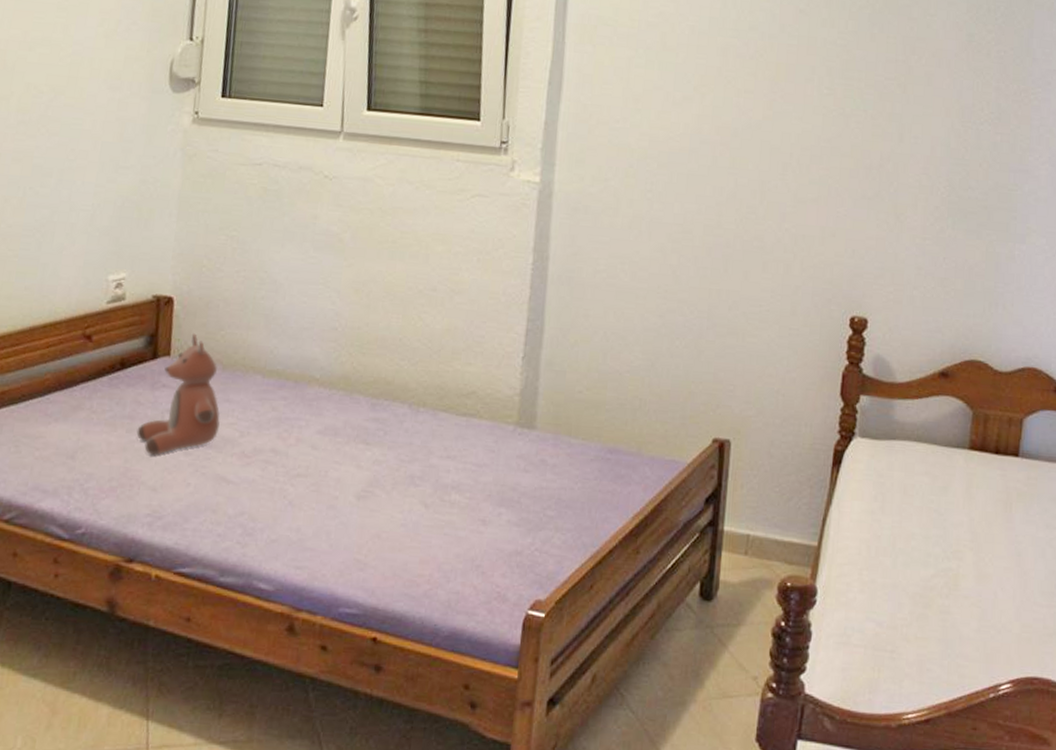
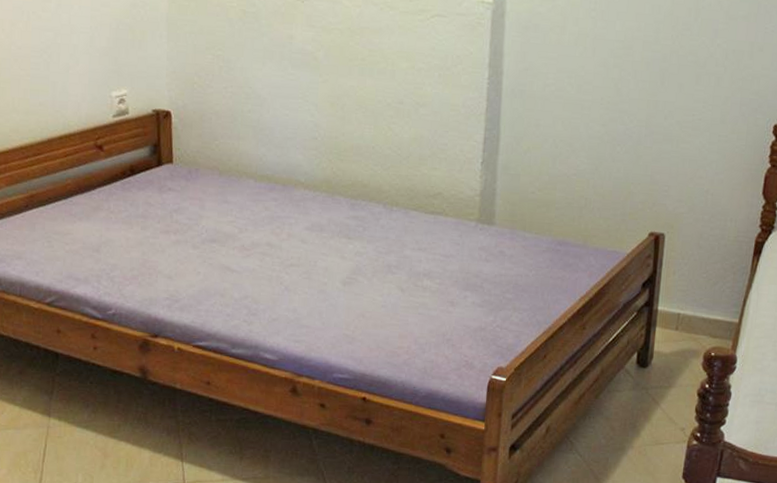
teddy bear: present [136,333,221,455] -> none [150,143,221,249]

